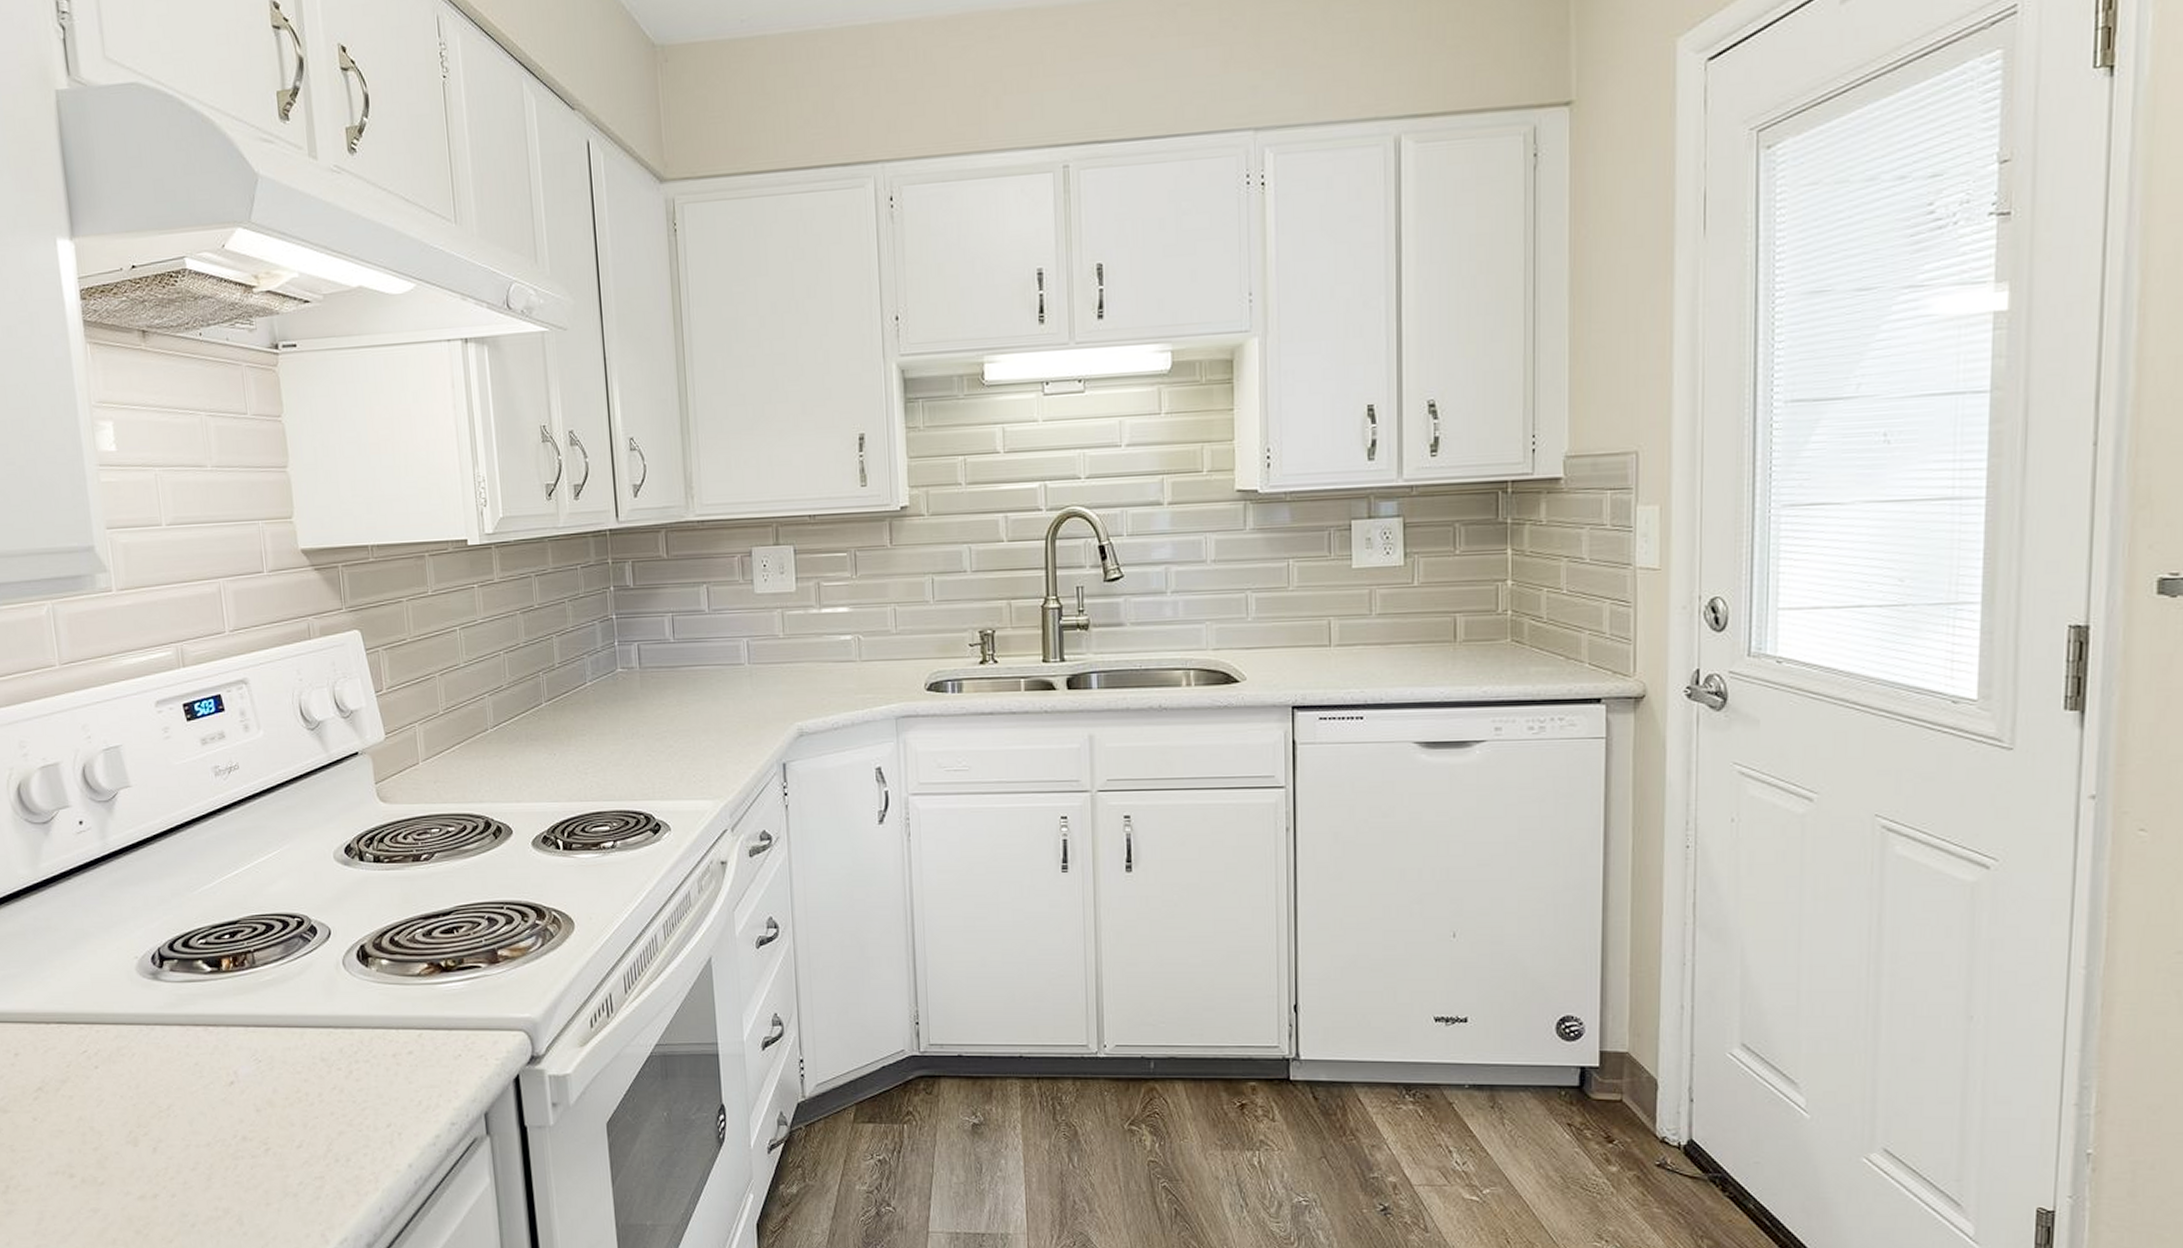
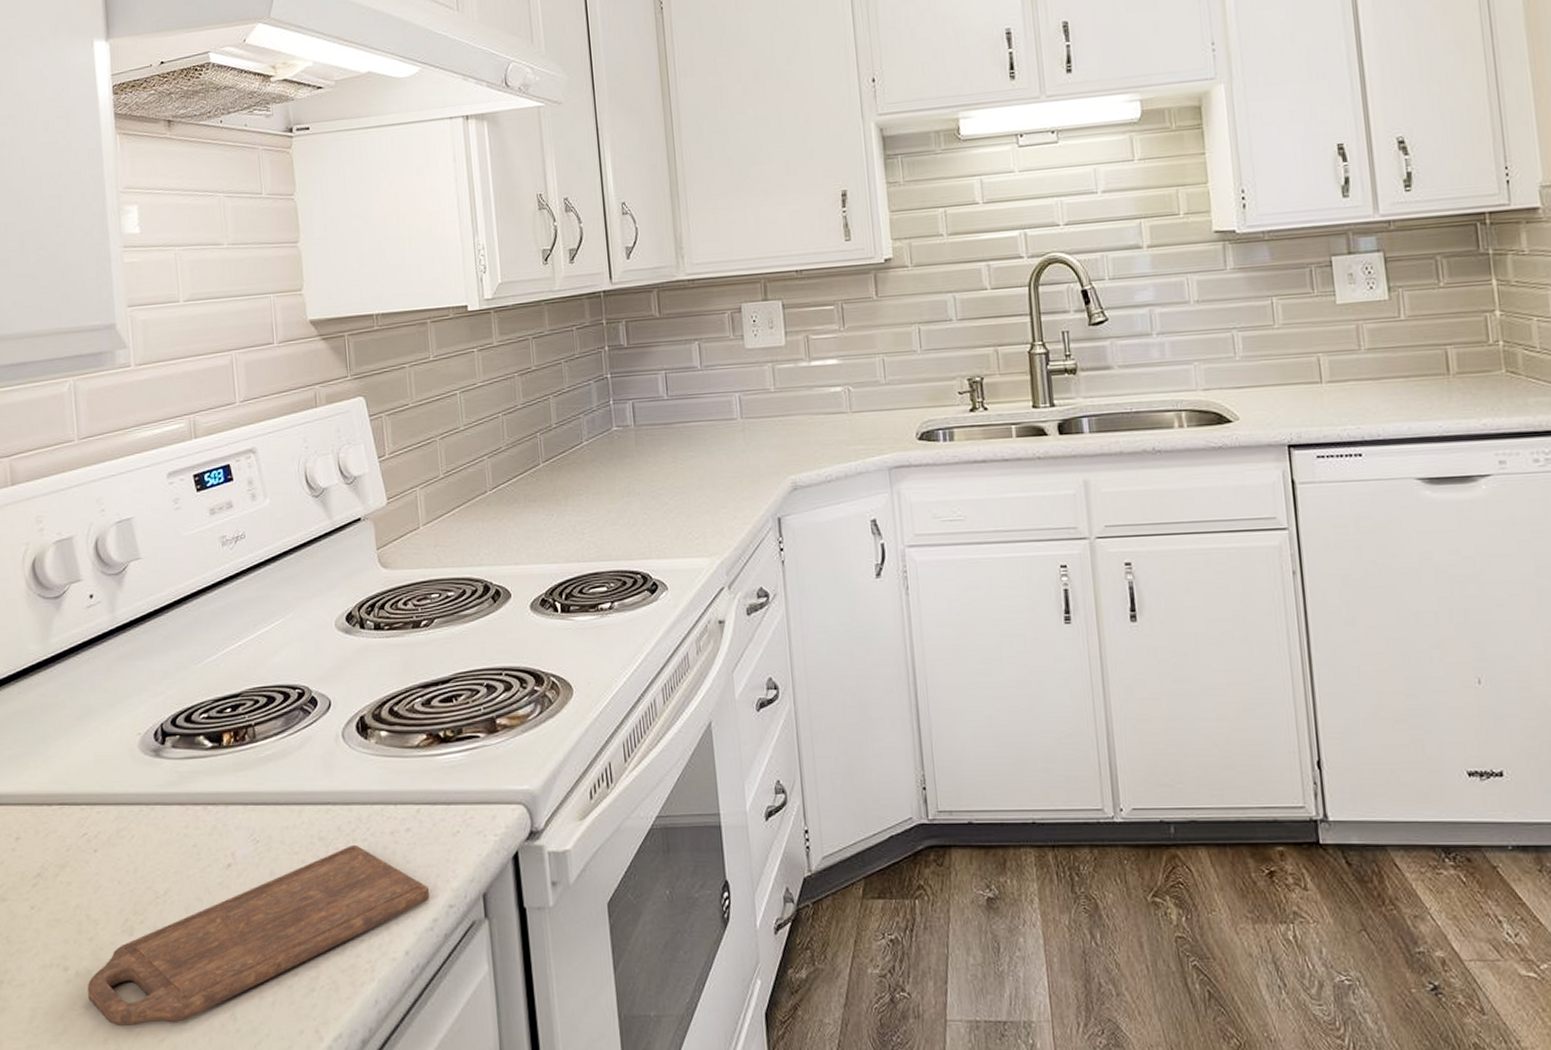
cutting board: none [94,1065,433,1229] -> present [87,844,430,1027]

